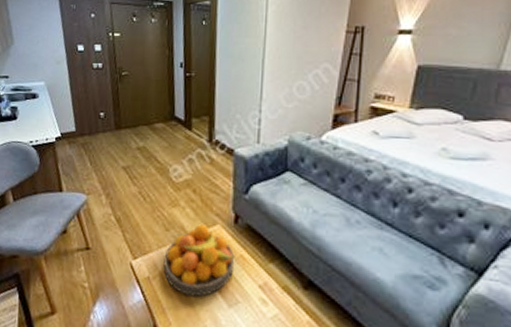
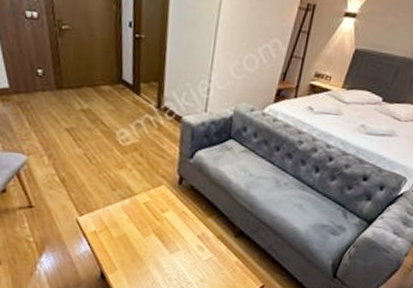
fruit bowl: present [163,224,235,298] -> none [109,184,178,247]

